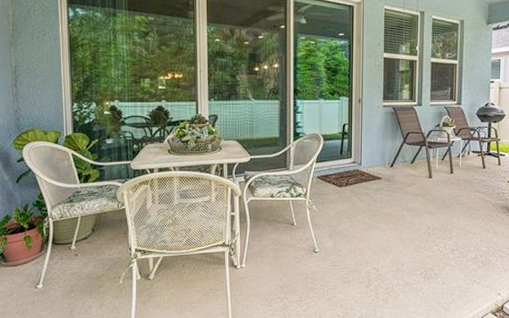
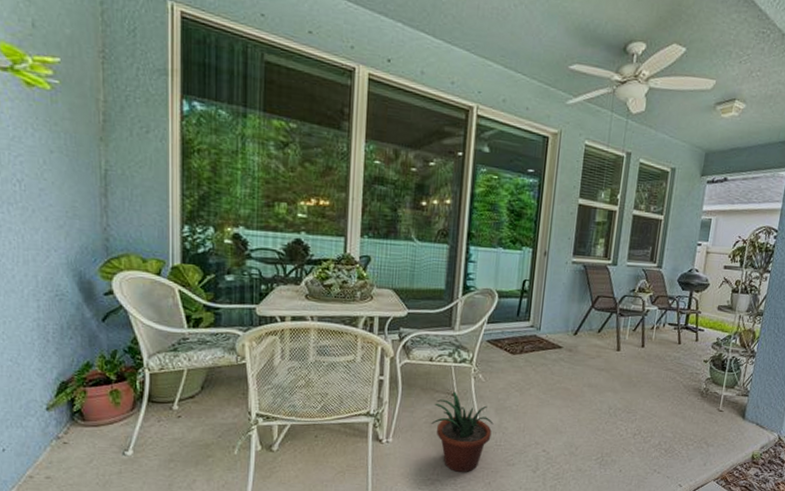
potted plant: none [276,221,329,291] -> present [431,391,494,473]

